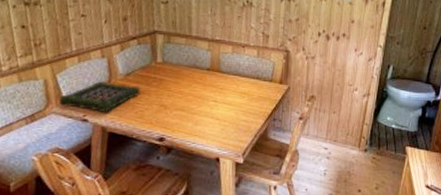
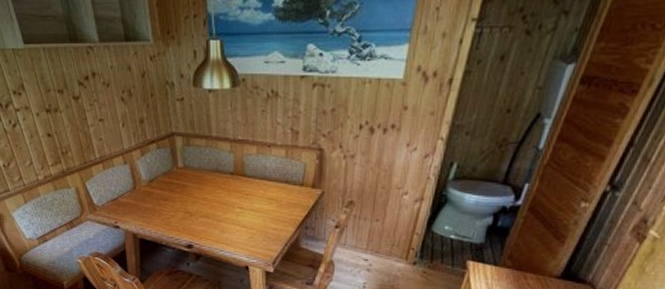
plant pot: present [58,81,141,112] -> none [91,188,165,219]

